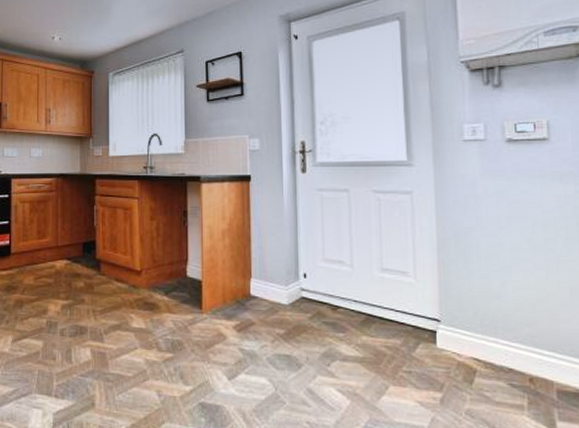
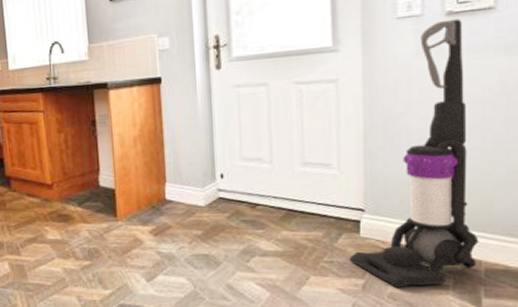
vacuum cleaner: none [427,146,549,404] -> present [349,18,479,287]

